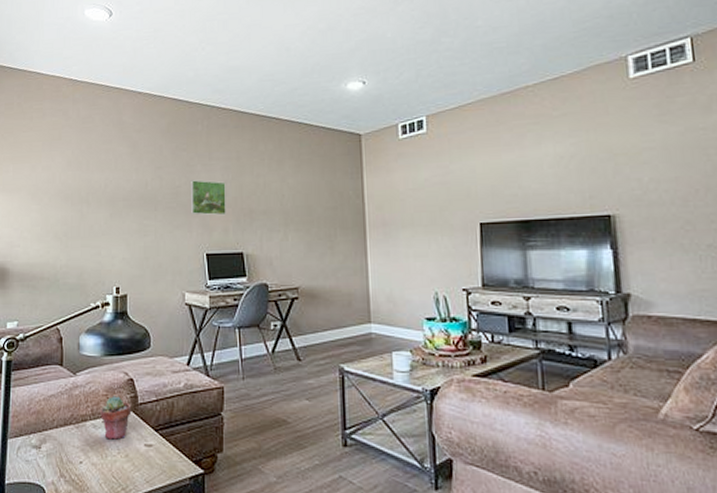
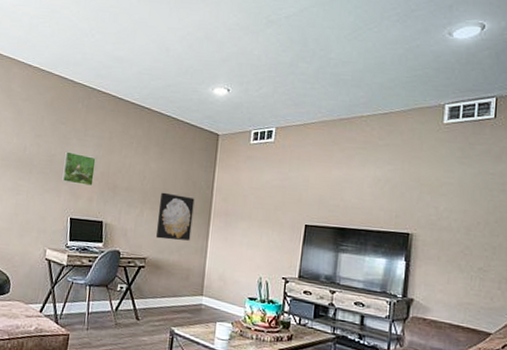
wall art: none [305,209,346,263] -> present [156,192,195,241]

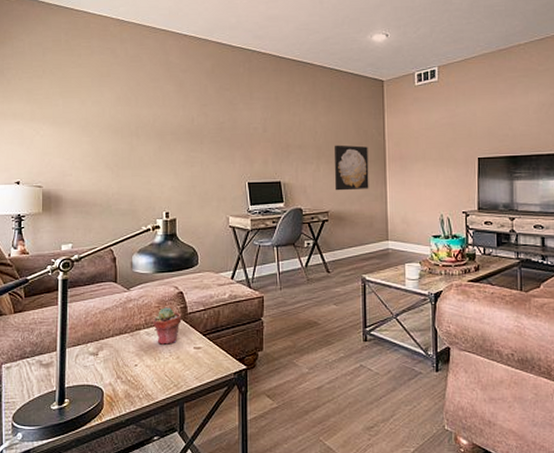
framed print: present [62,151,96,187] -> none [233,117,266,149]

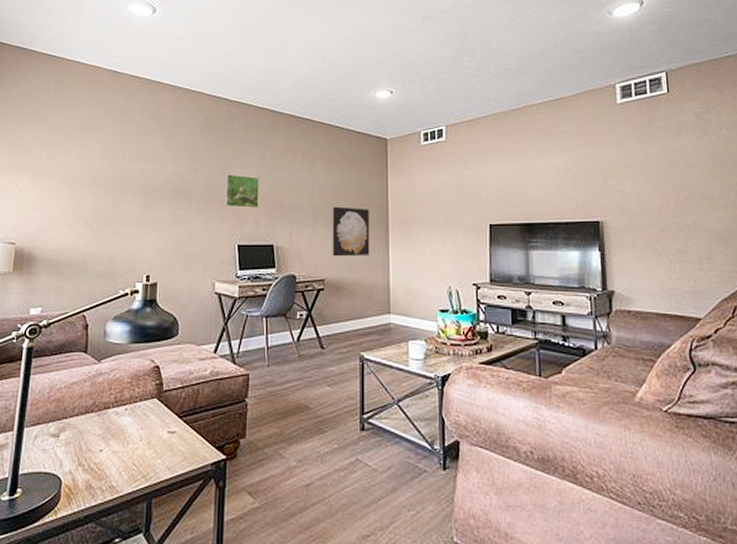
potted succulent: present [153,307,182,345] -> none [123,383,156,427]
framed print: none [233,117,266,149] -> present [224,174,259,209]

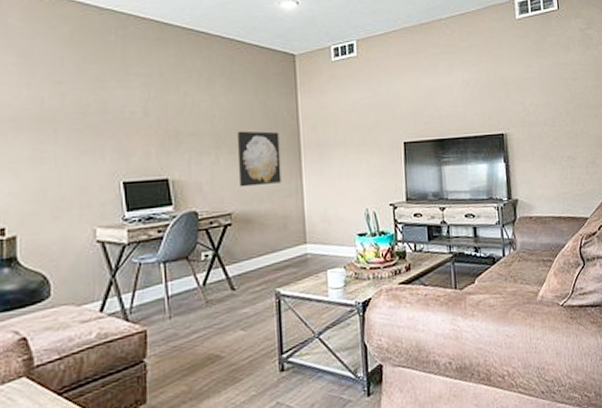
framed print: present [224,174,259,209] -> none [101,98,148,139]

